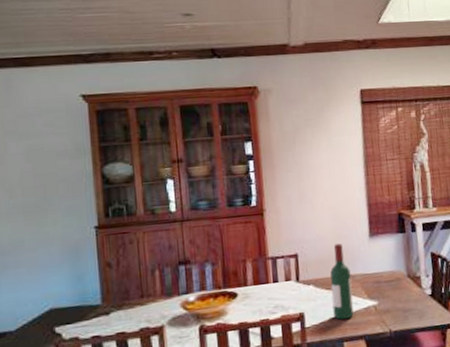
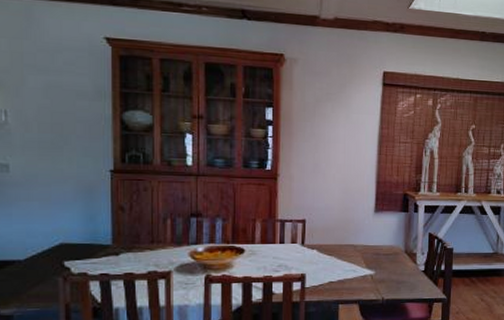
wine bottle: present [330,243,354,320] -> none [333,215,353,284]

